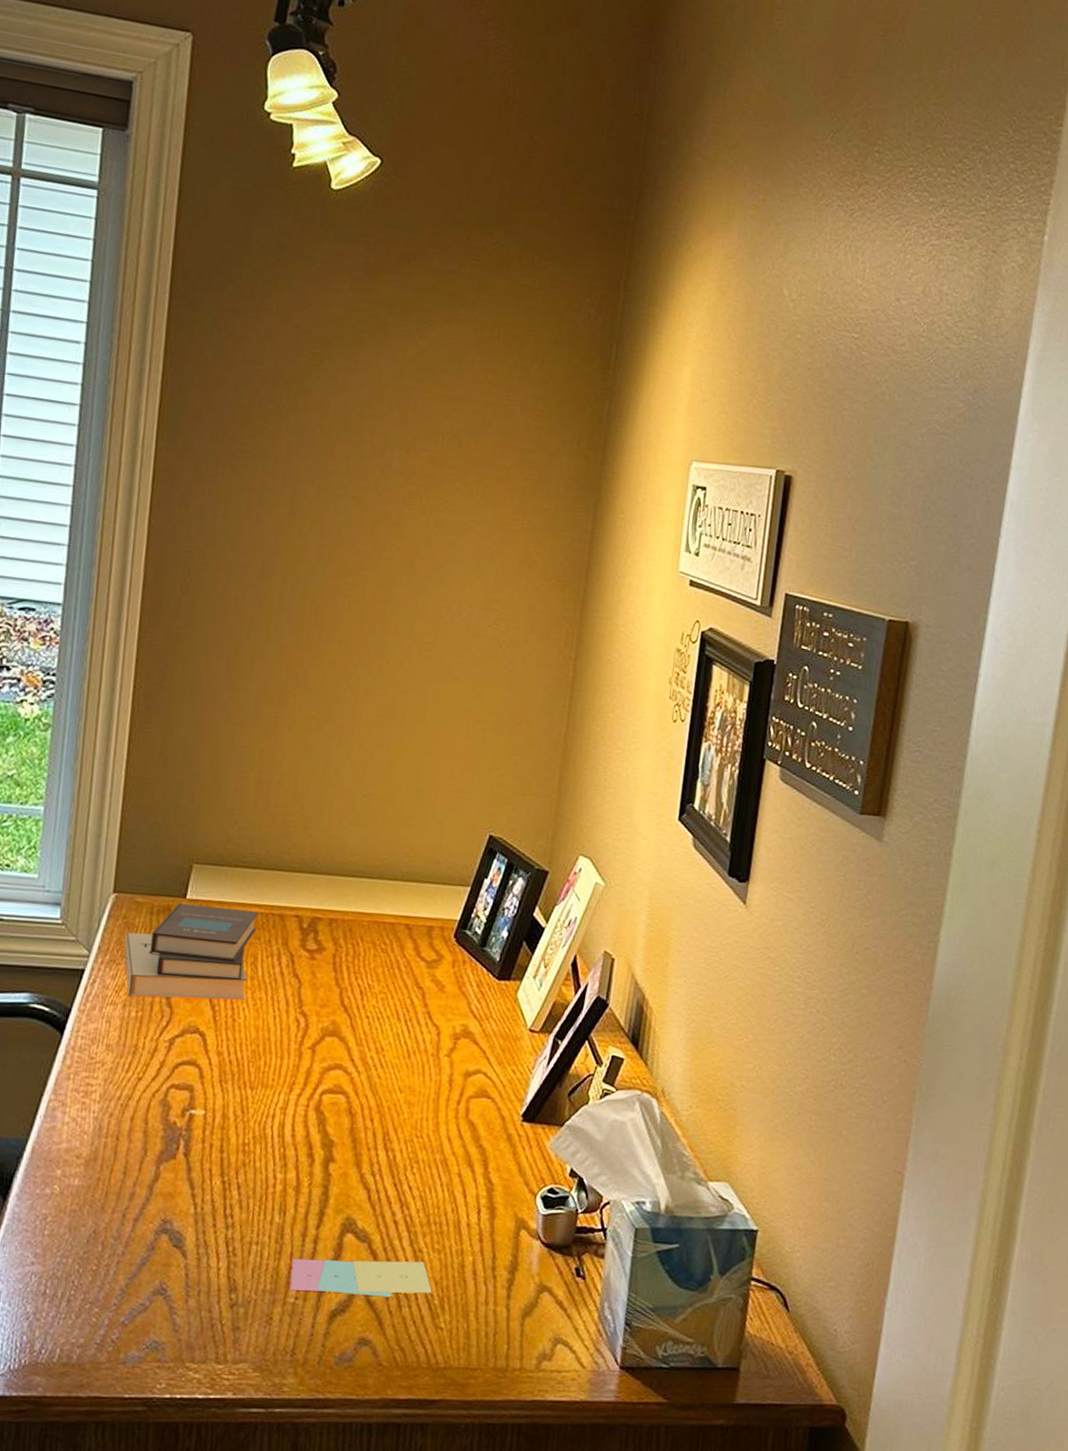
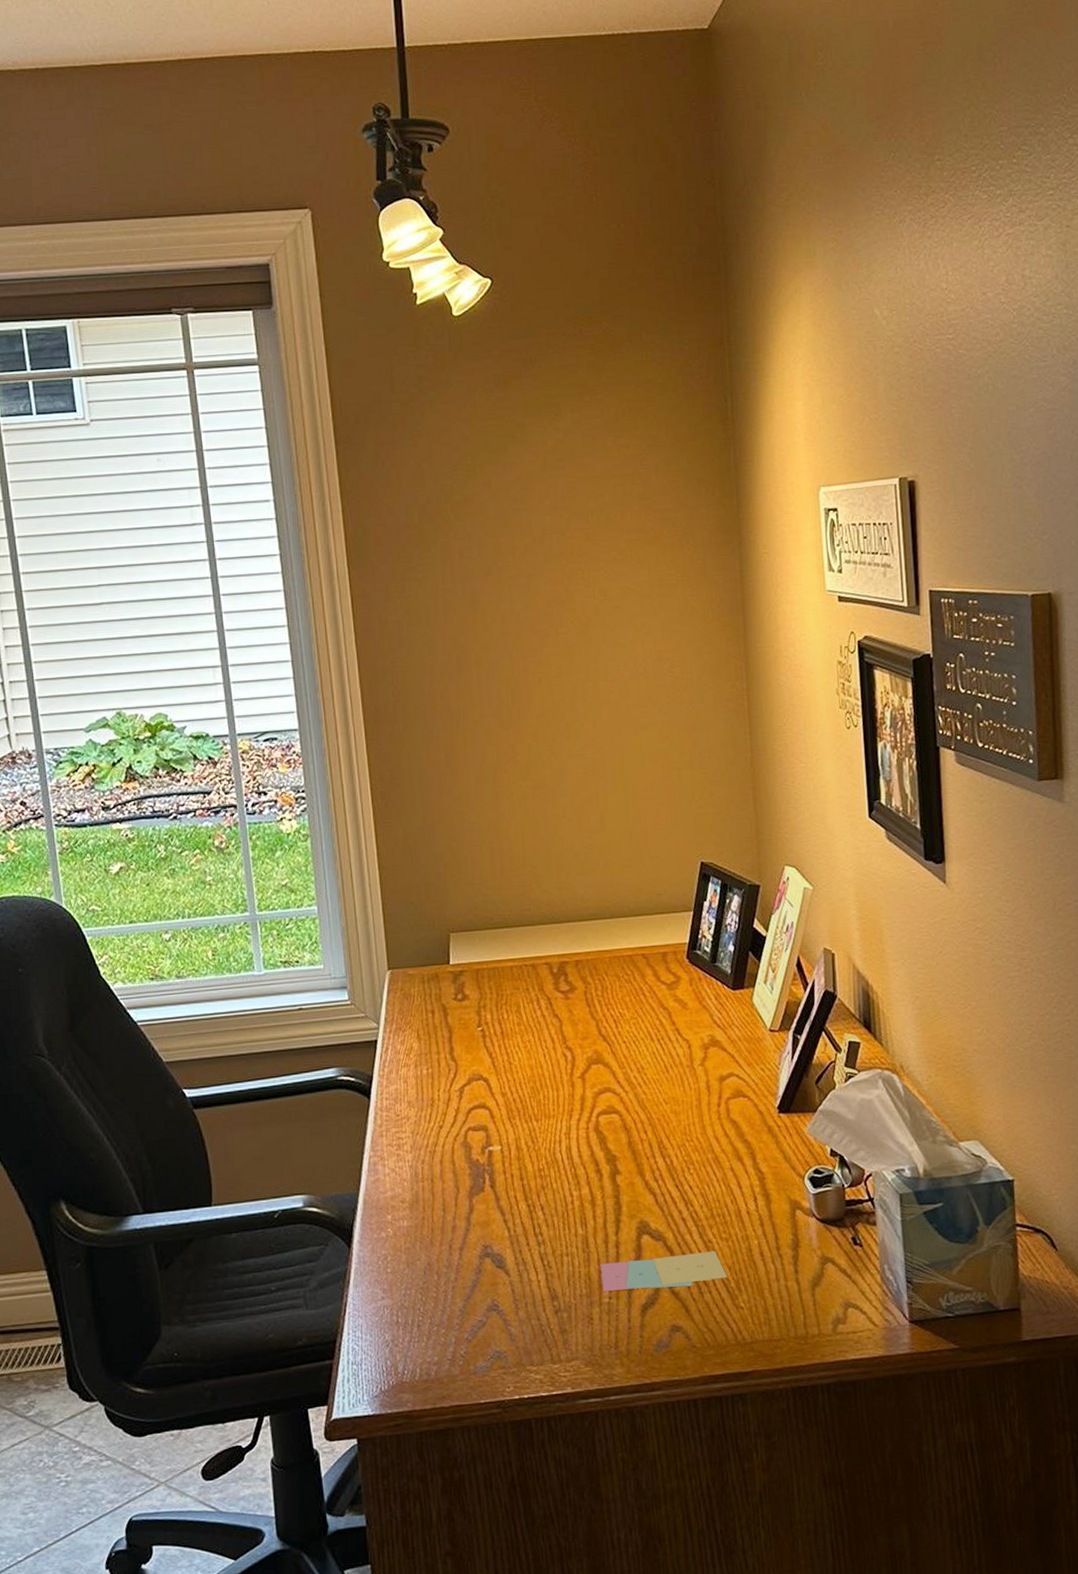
books: present [123,903,259,1001] -> none [405,966,517,1057]

